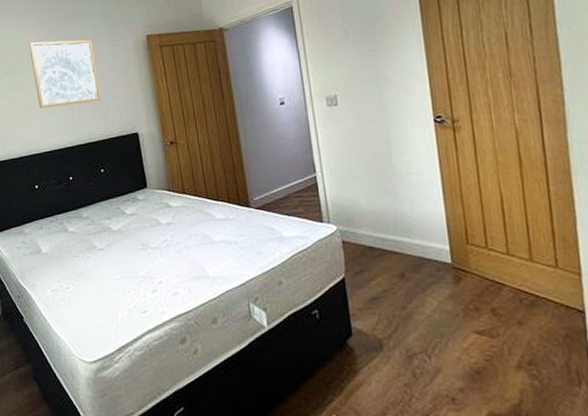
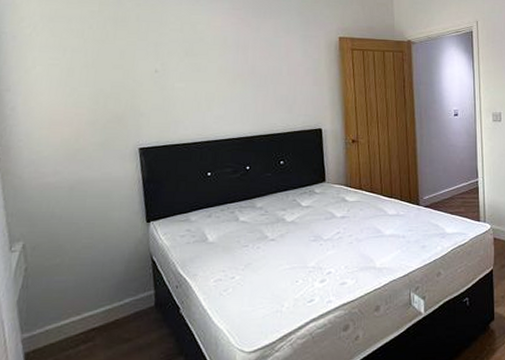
wall art: present [29,39,101,109] -> none [215,26,288,95]

